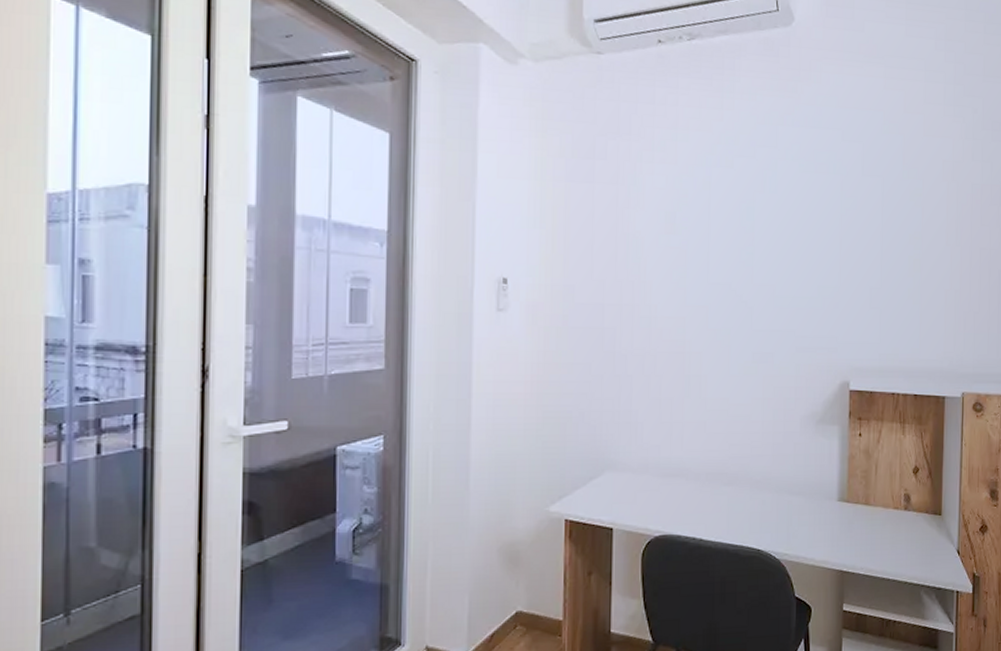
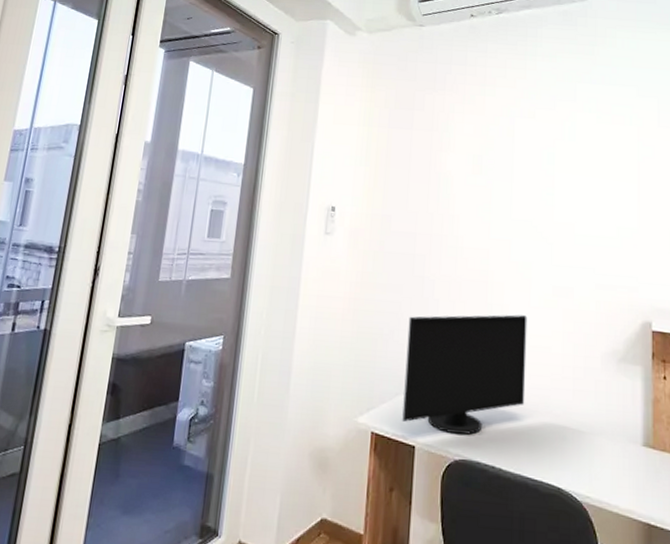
computer monitor: none [598,385,727,511] -> present [402,314,527,435]

